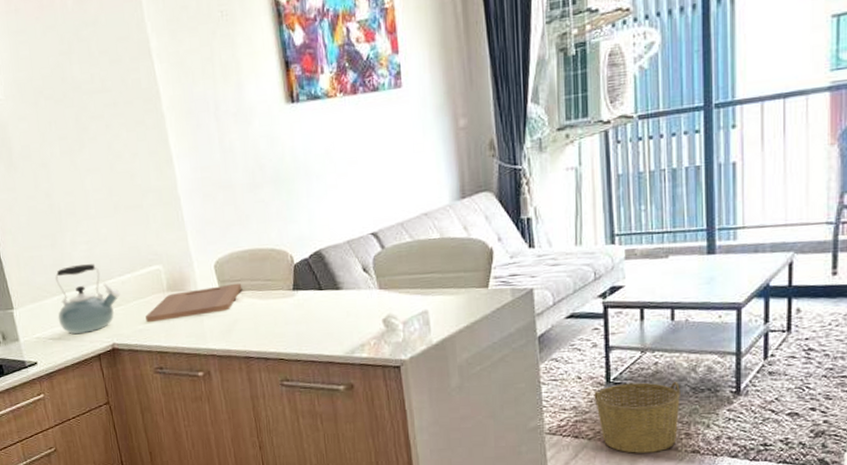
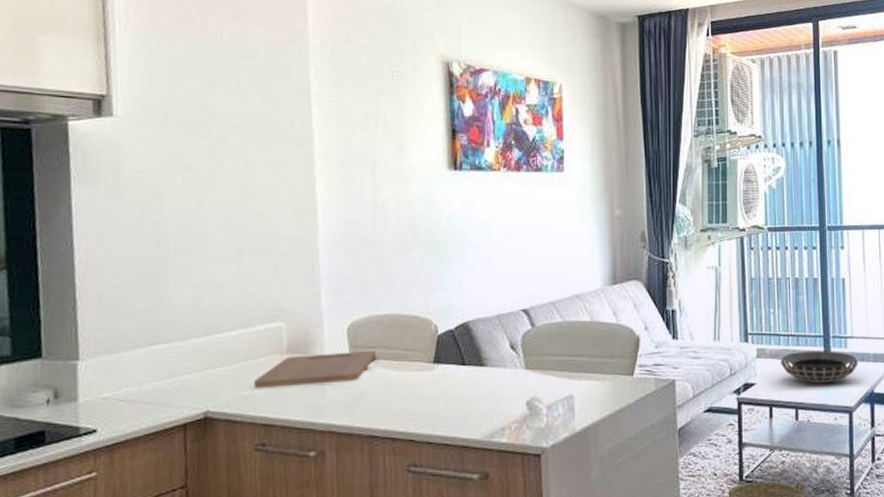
kettle: present [54,264,120,334] -> none [138,313,227,396]
decorative bowl: none [654,245,751,281] -> present [781,351,858,384]

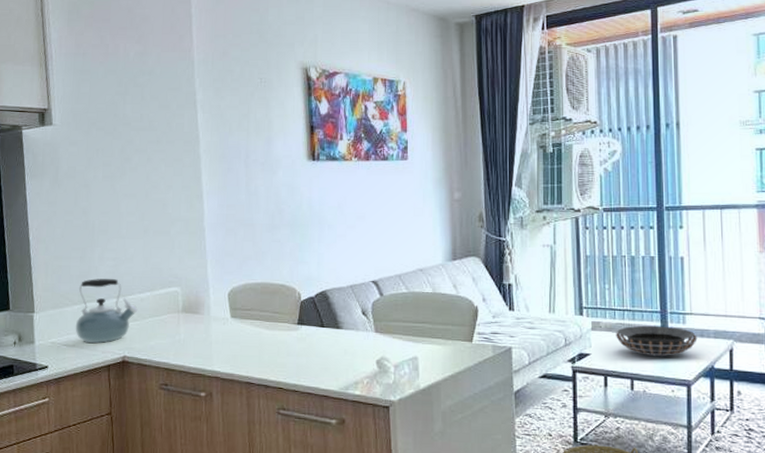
kettle: none [138,313,227,396] -> present [75,279,138,343]
cutting board: present [254,350,377,389] -> none [158,312,252,340]

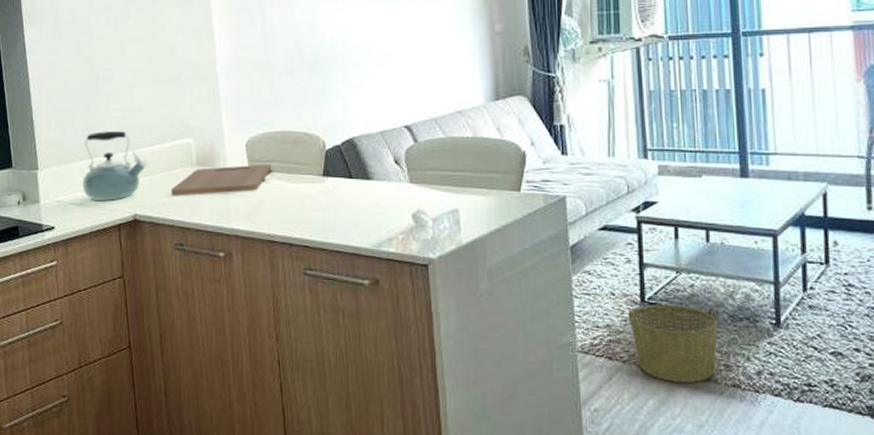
cutting board: none [158,312,252,340] -> present [171,164,272,196]
decorative bowl: present [616,325,697,357] -> none [687,168,784,204]

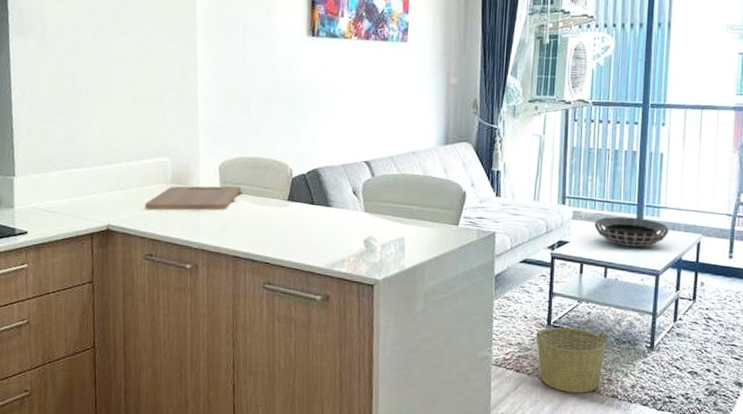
kettle: present [82,131,148,201] -> none [58,144,125,210]
decorative bowl: none [687,168,784,204] -> present [594,216,669,248]

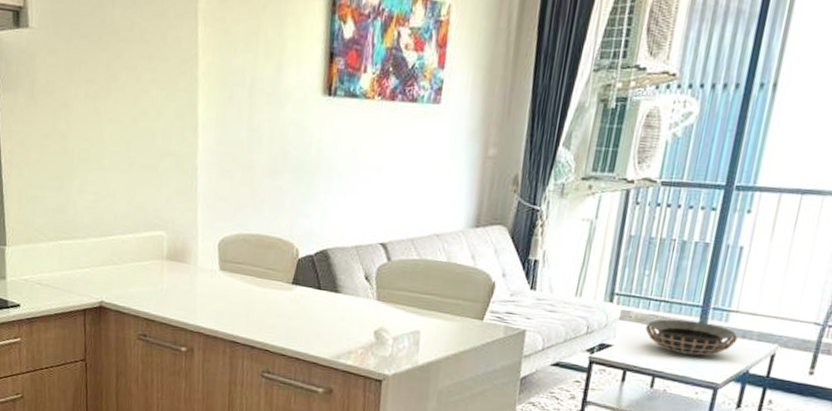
cutting board: present [145,186,242,211] -> none [139,262,243,292]

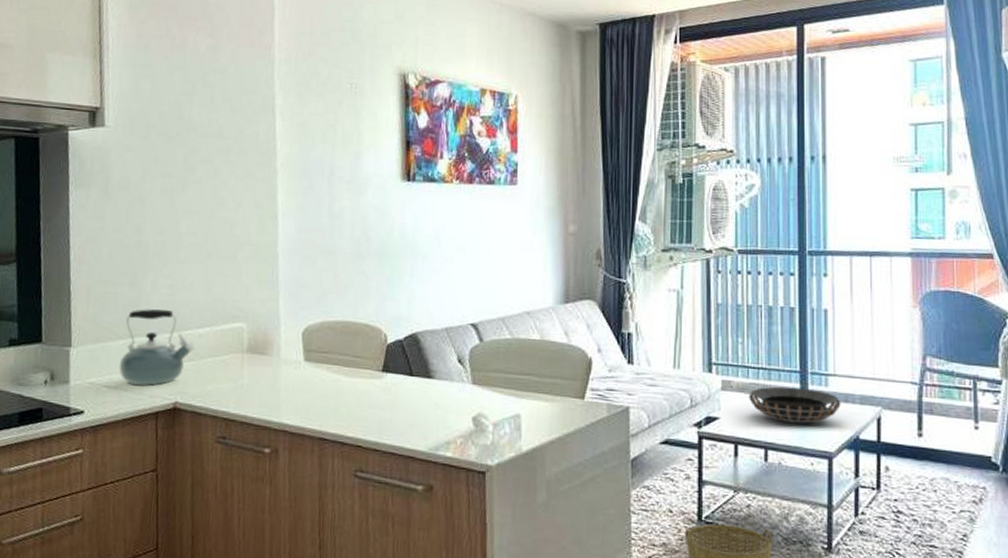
kettle: none [49,213,118,285] -> present [119,309,195,386]

